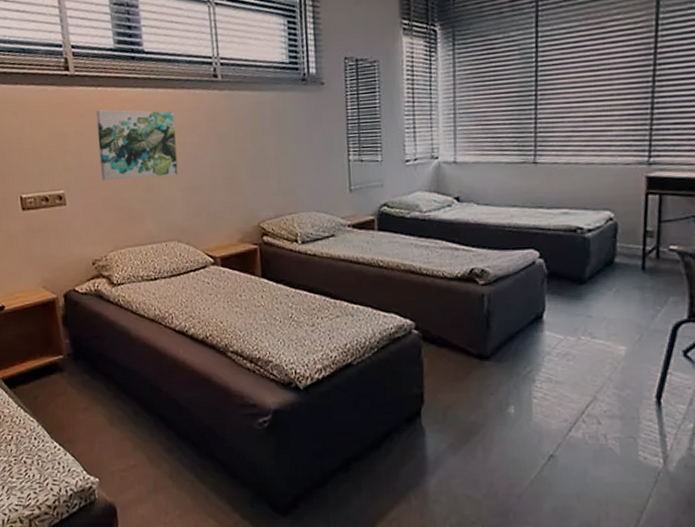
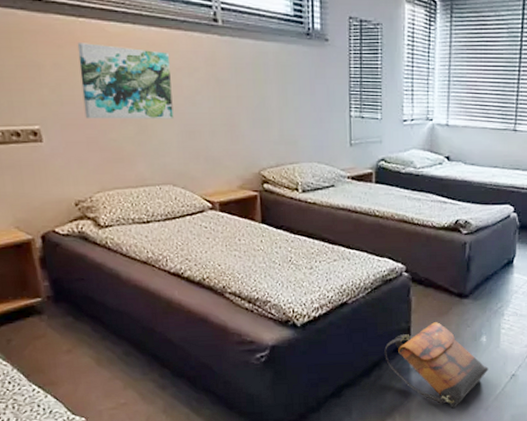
backpack: none [395,388,520,494] -> present [384,322,489,409]

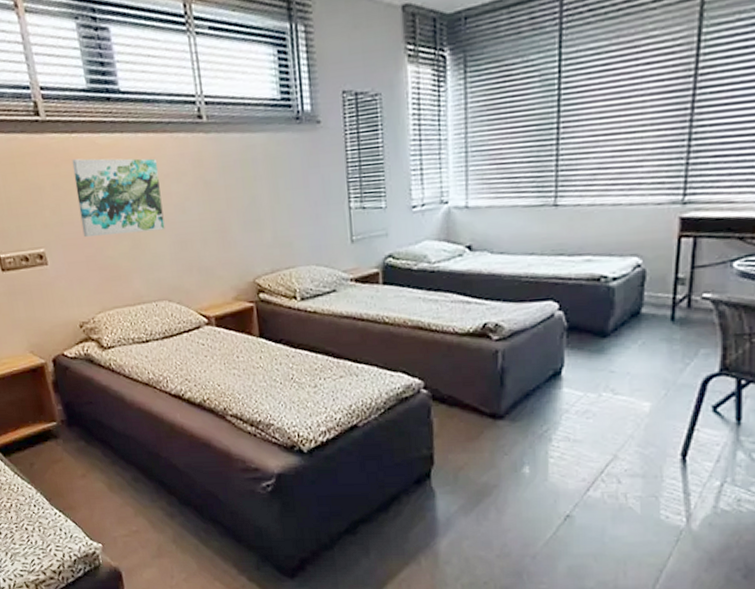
backpack: present [384,322,489,409] -> none [403,448,535,554]

